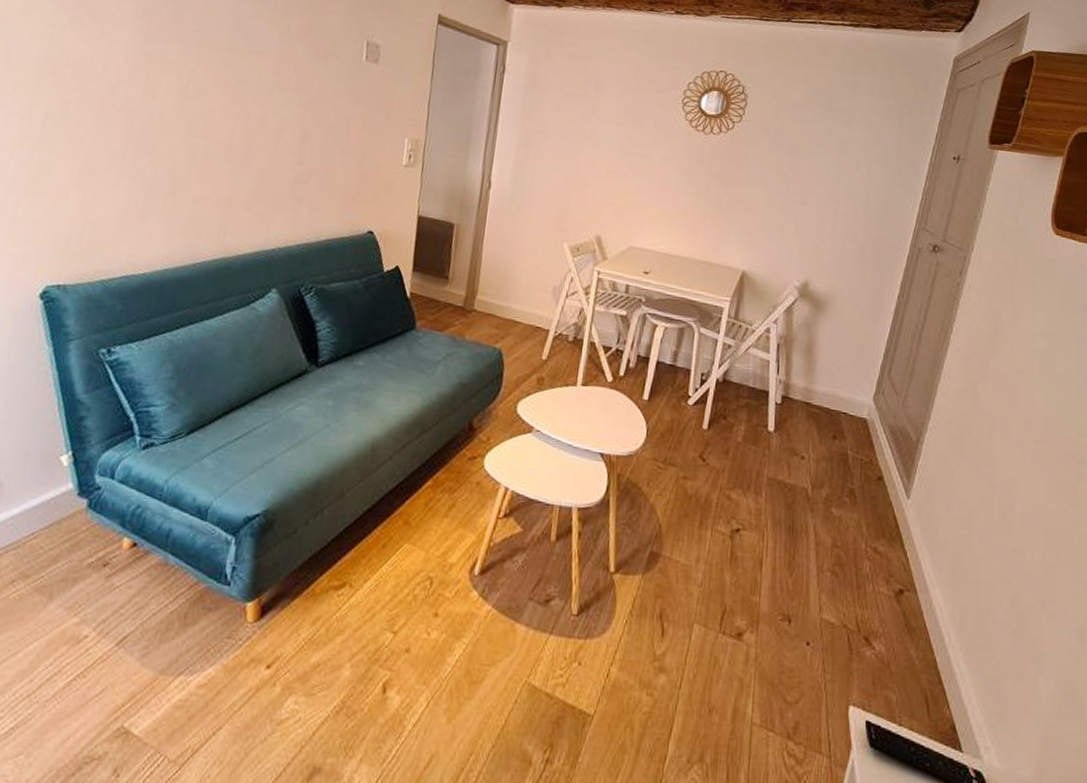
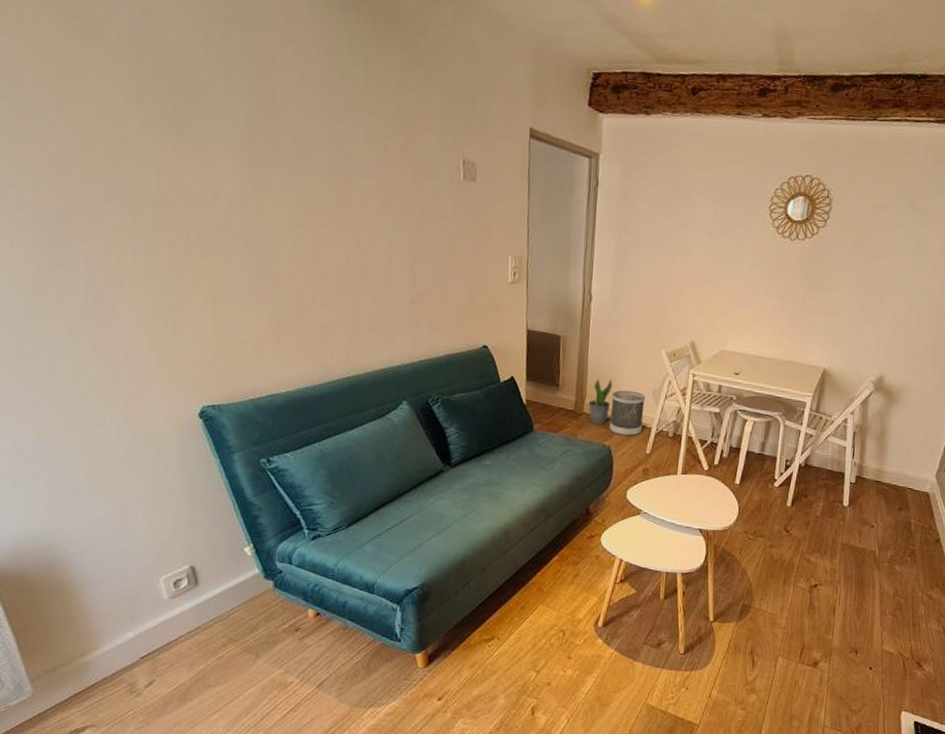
potted plant: none [479,271,509,324] -> present [588,378,613,425]
wastebasket: none [501,286,544,339] -> present [609,390,645,436]

